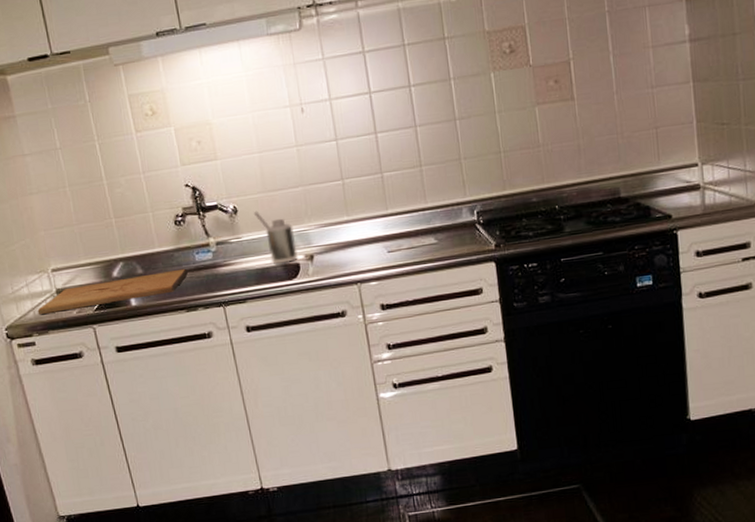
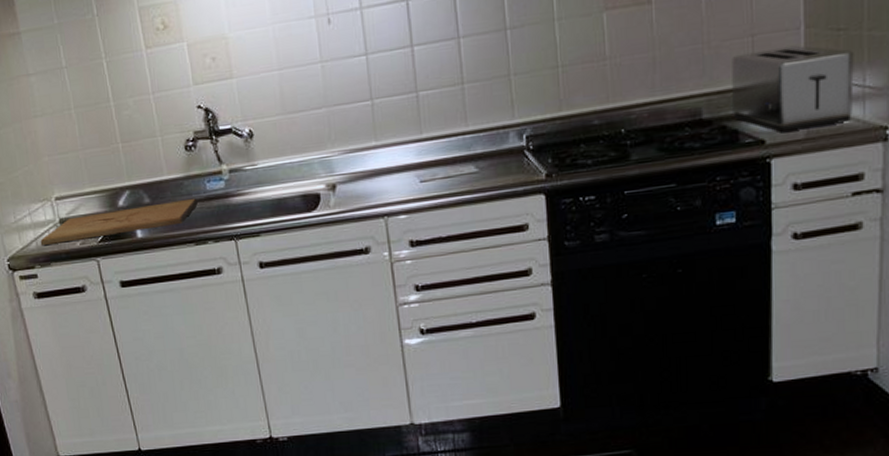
soap dispenser: present [253,210,298,264] -> none [270,134,318,194]
toaster: none [641,136,738,208] -> present [732,45,854,132]

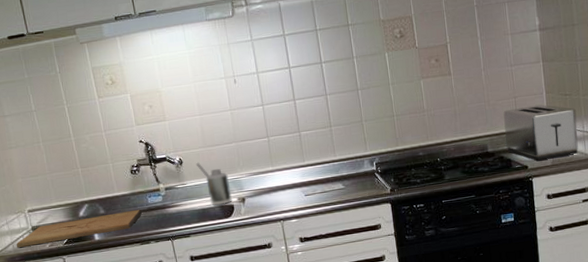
soap dispenser: none [270,134,318,194] -> present [195,162,232,205]

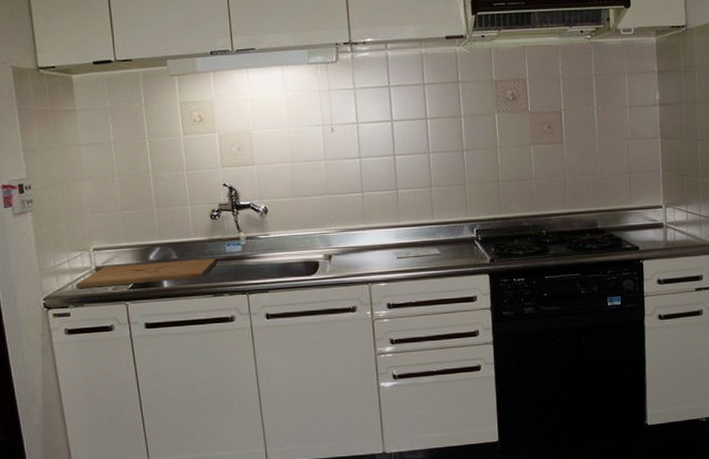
soap dispenser: present [195,162,232,205] -> none [281,212,318,260]
toaster: present [503,104,578,161] -> none [616,183,694,242]

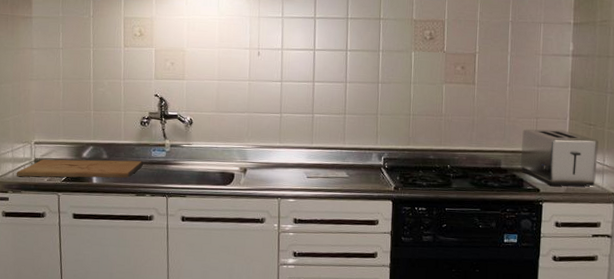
toaster: none [616,183,694,242] -> present [521,129,599,187]

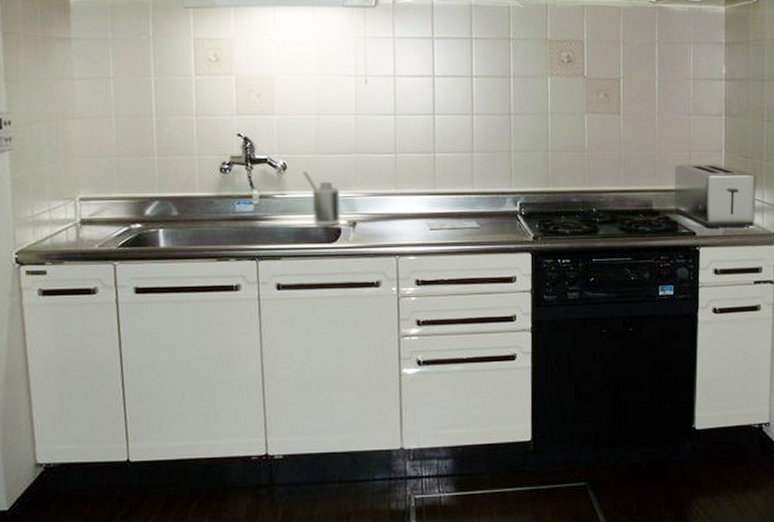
cutting board: present [16,159,143,179] -> none [55,216,225,244]
soap dispenser: none [205,125,235,171] -> present [302,170,341,226]

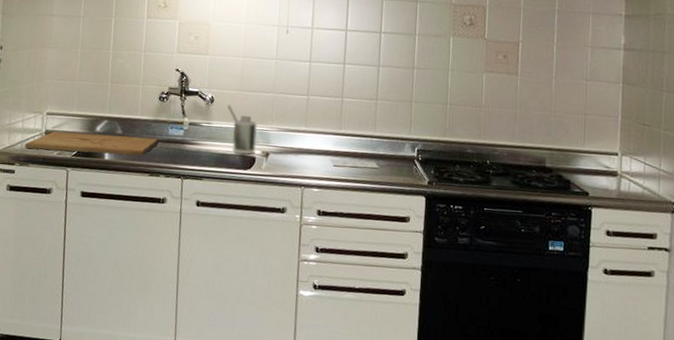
cutting board: none [55,216,225,244] -> present [24,131,159,157]
toaster: present [674,163,757,228] -> none [567,125,654,194]

